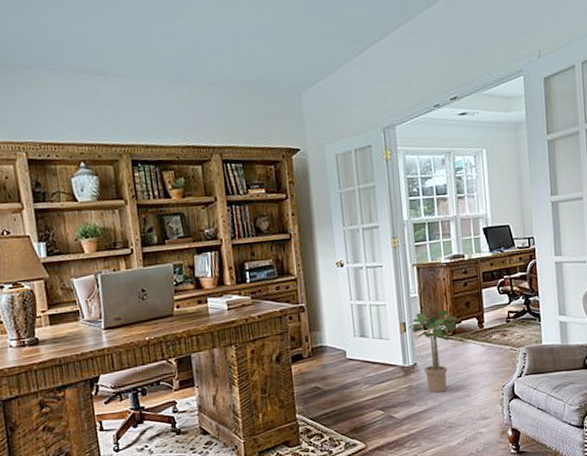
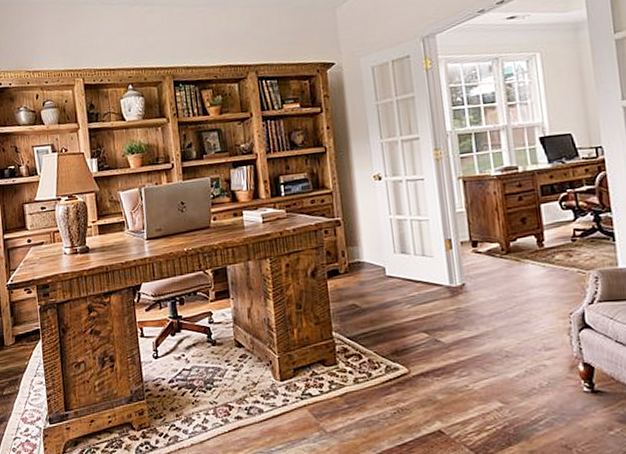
potted plant: present [408,310,458,393] -> none [454,227,513,317]

